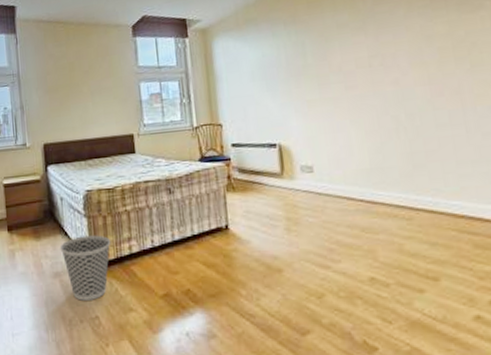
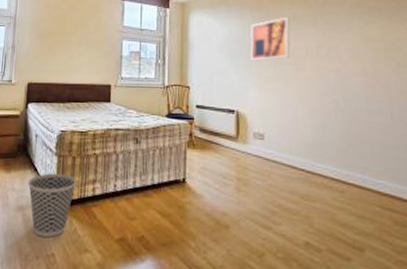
wall art: none [286,25,337,85] -> present [250,16,291,61]

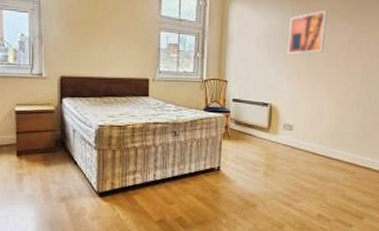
wastebasket: present [27,173,77,237] -> none [68,166,118,222]

